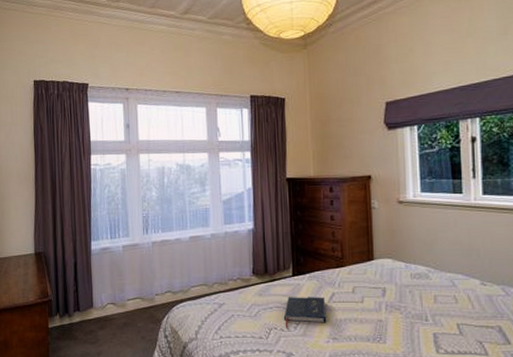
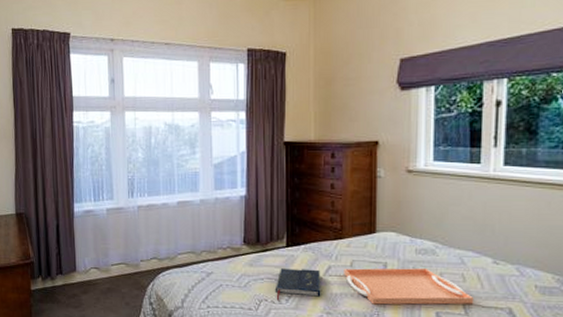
serving tray: none [346,292,467,328] -> present [344,268,475,305]

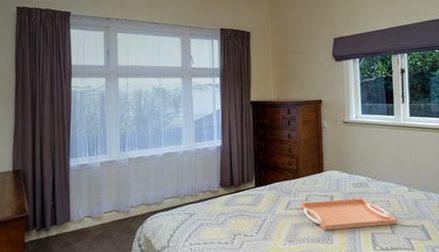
book: present [275,268,321,301] -> none [246,205,284,234]

